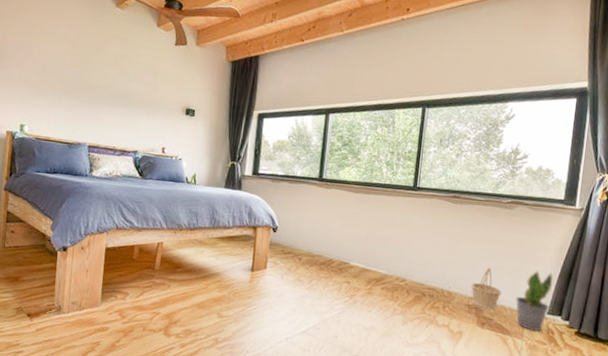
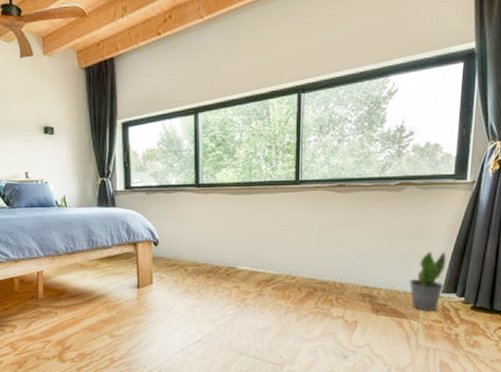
basket: present [471,267,502,310] -> none [363,254,395,296]

